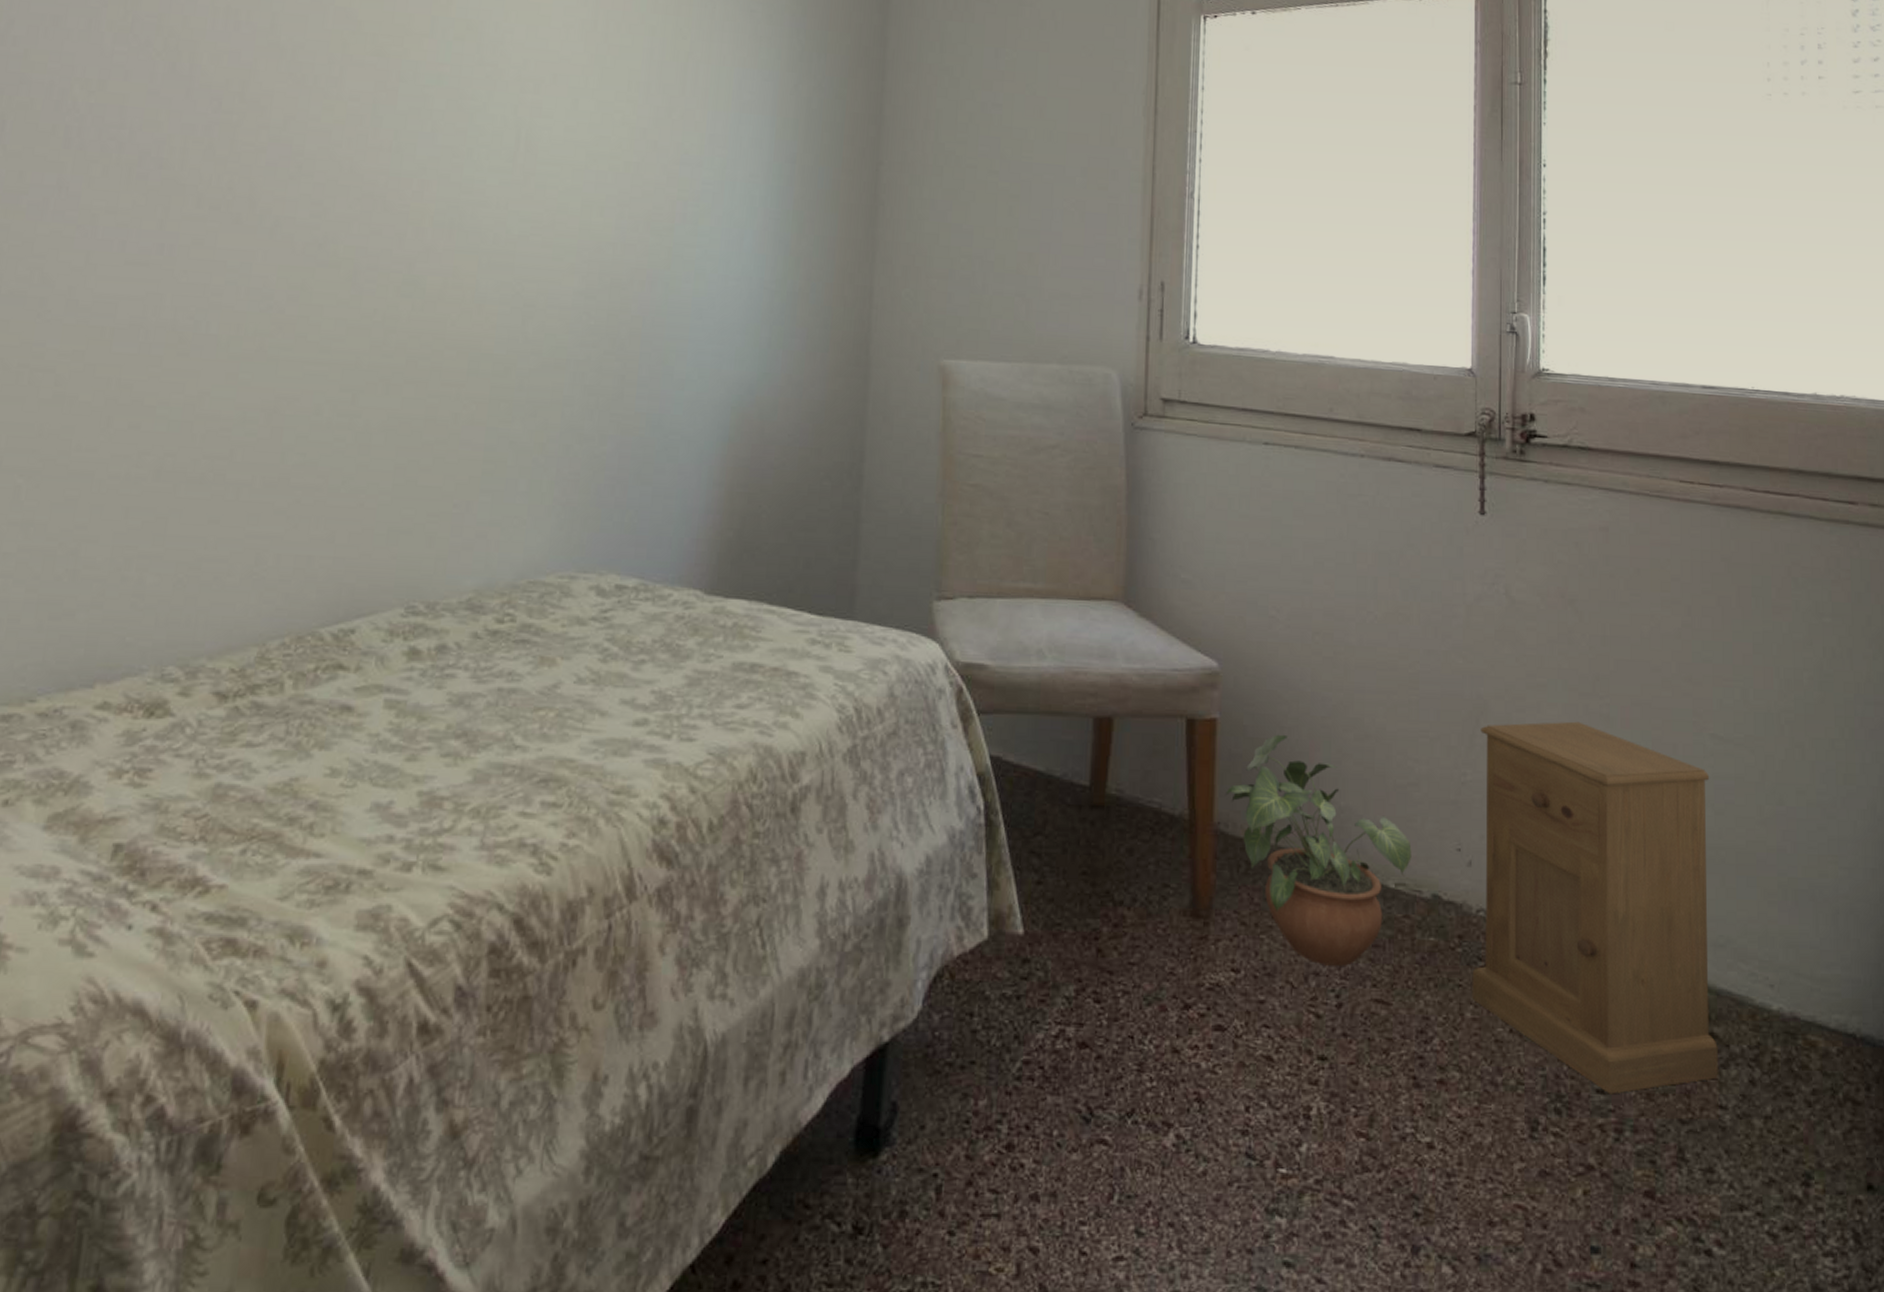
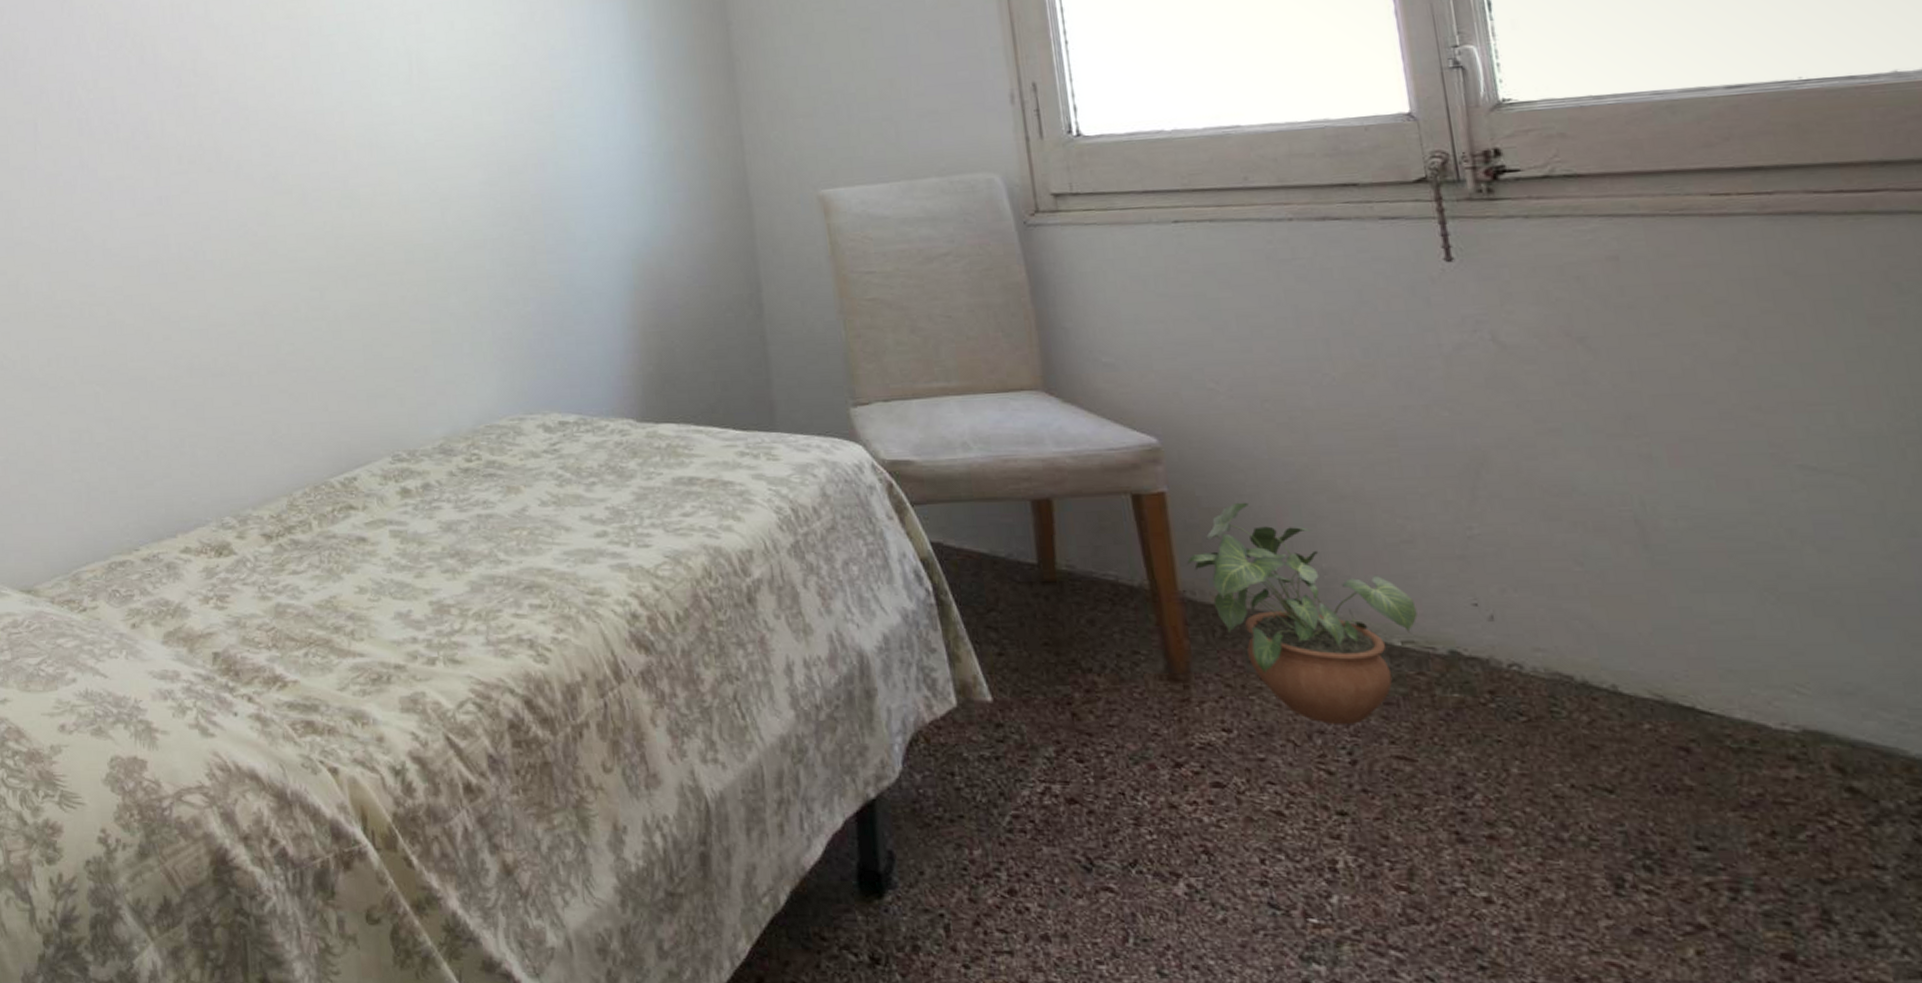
nightstand: present [1472,721,1718,1095] -> none [1483,464,1868,852]

